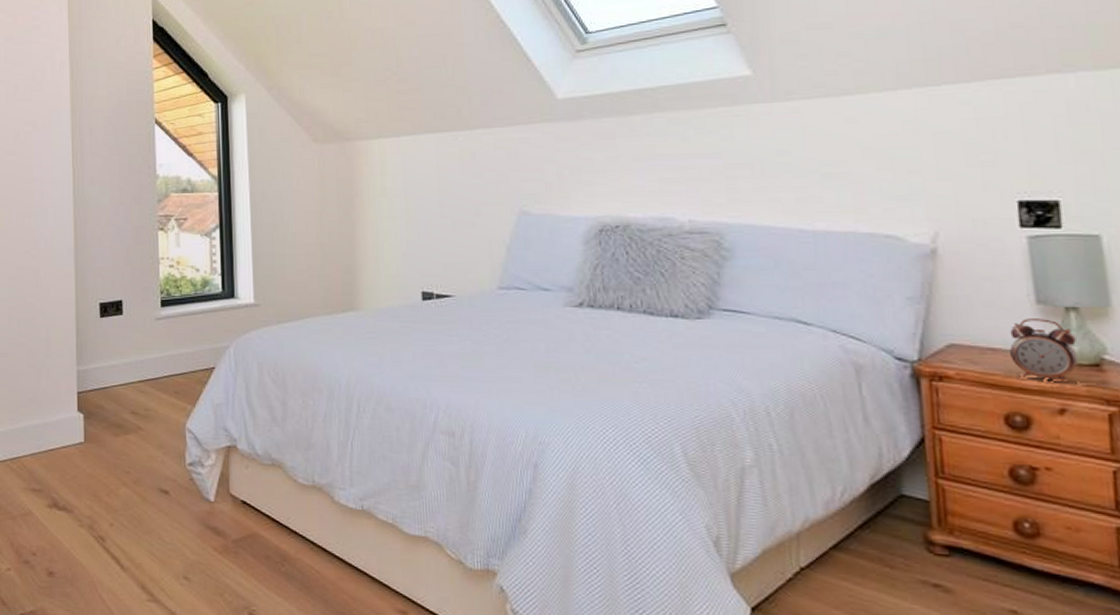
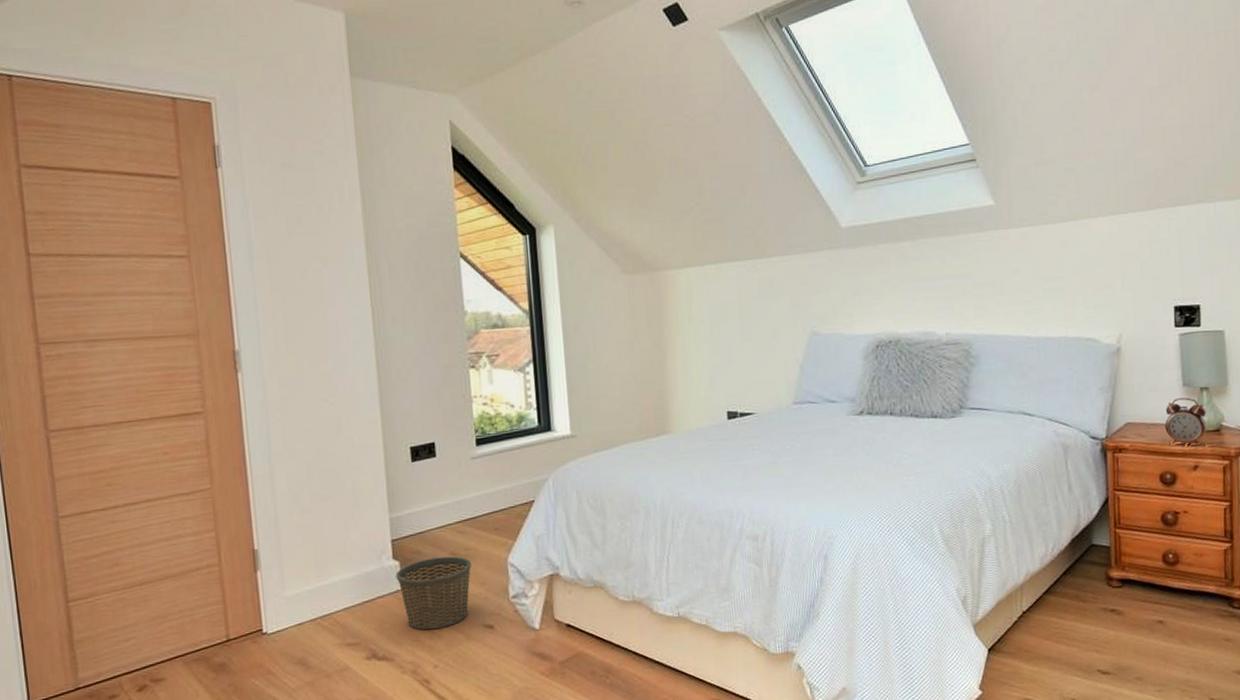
basket: none [79,414,151,487] -> present [396,556,472,631]

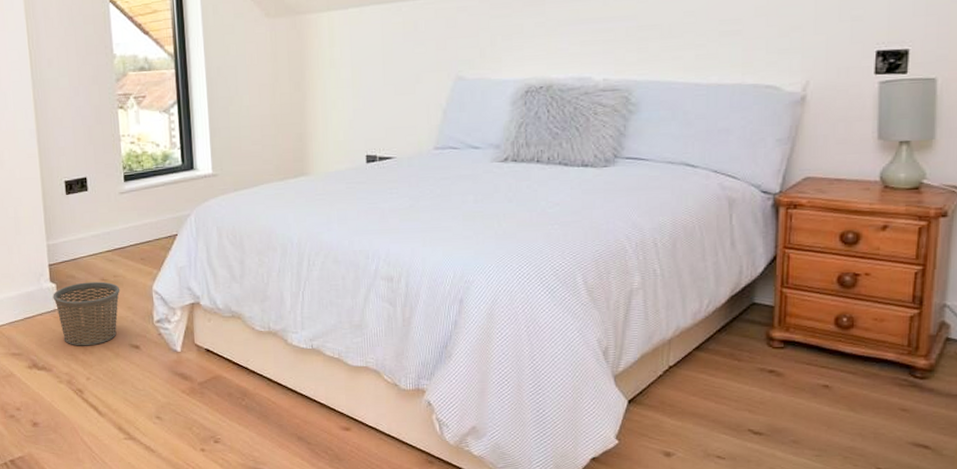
alarm clock: present [1165,397,1207,446] -> none [852,152,904,204]

